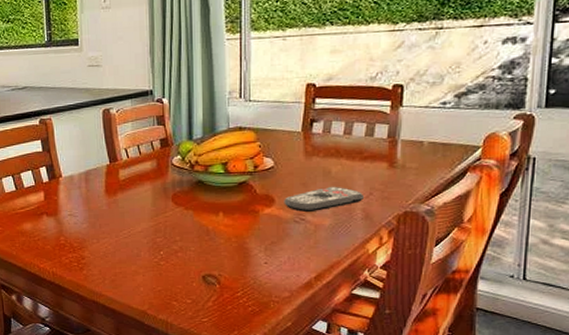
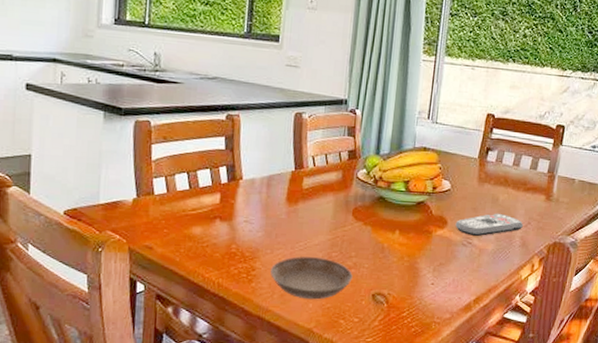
saucer: none [99,244,180,284] -> present [271,256,353,300]

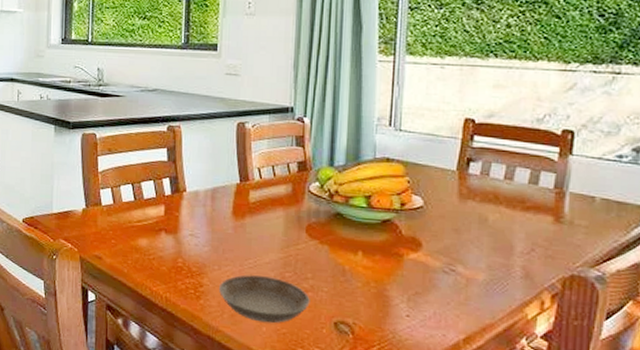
remote control: present [455,213,523,237] -> none [432,236,524,264]

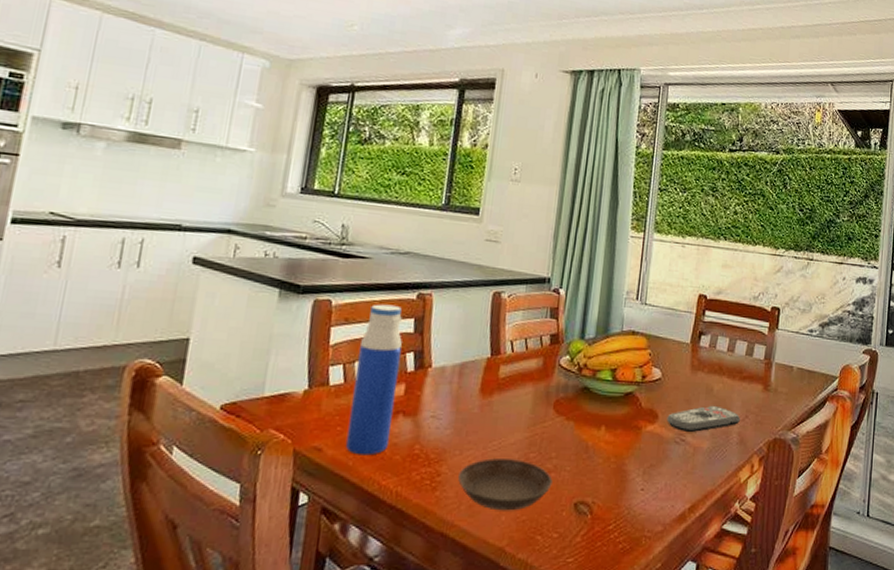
water bottle: none [119,136,159,265] -> present [345,304,402,456]
remote control: none [432,236,524,264] -> present [666,405,740,433]

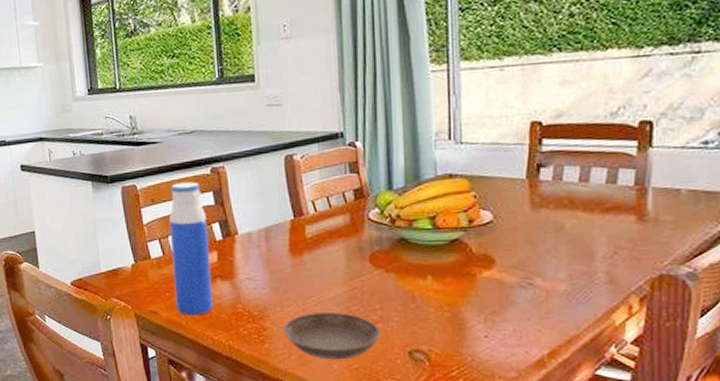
remote control: present [666,405,740,433] -> none [506,244,606,276]

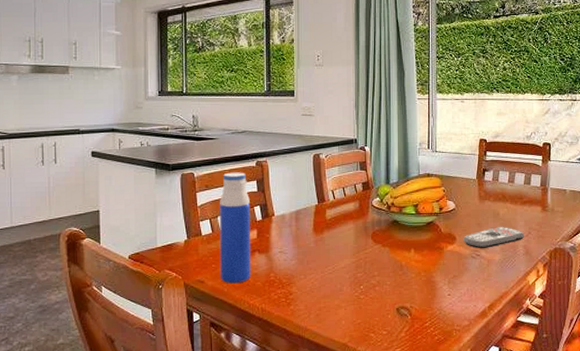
saucer: present [284,312,381,360] -> none [306,279,378,317]
remote control: none [506,244,606,276] -> present [463,226,524,249]

